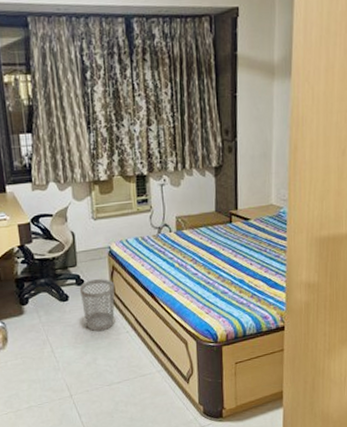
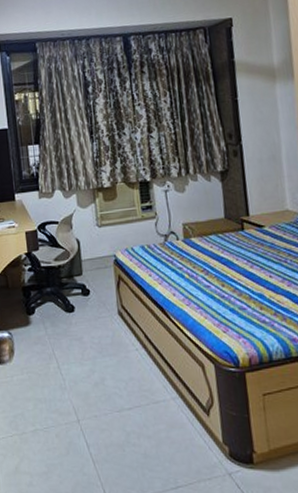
wastebasket: present [79,279,115,332] -> none [85,289,123,348]

